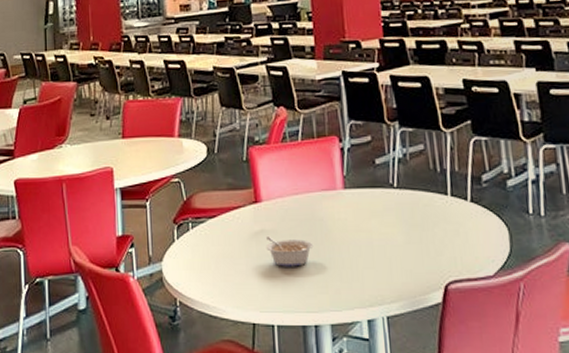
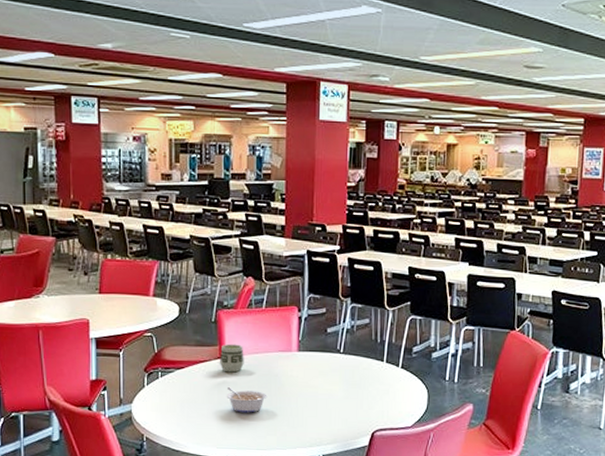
cup: none [255,185,283,219] -> present [220,344,244,373]

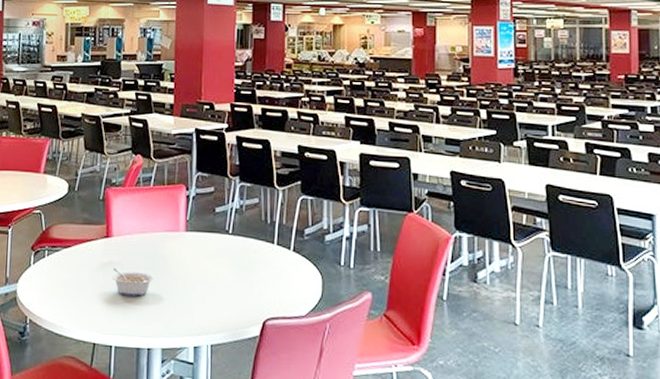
cup: present [220,344,244,373] -> none [107,222,131,253]

